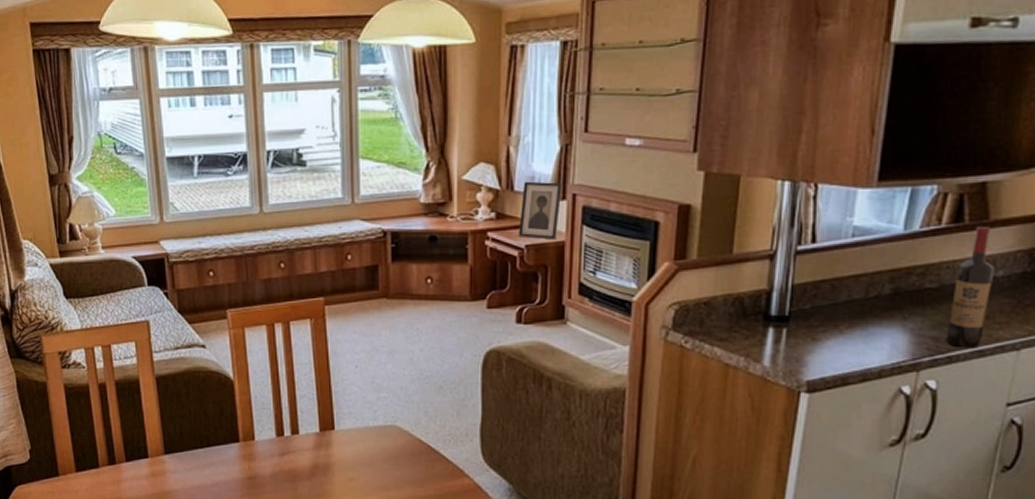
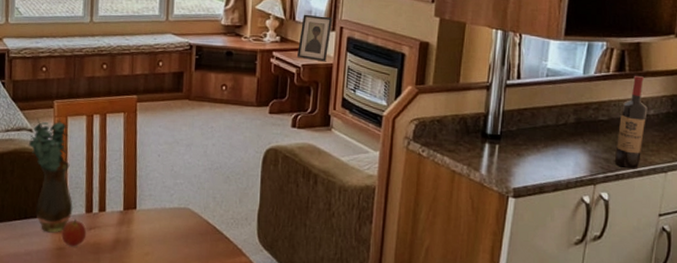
vase: none [202,330,261,461] -> present [28,118,73,233]
fruit: none [251,445,280,475] -> present [61,220,87,247]

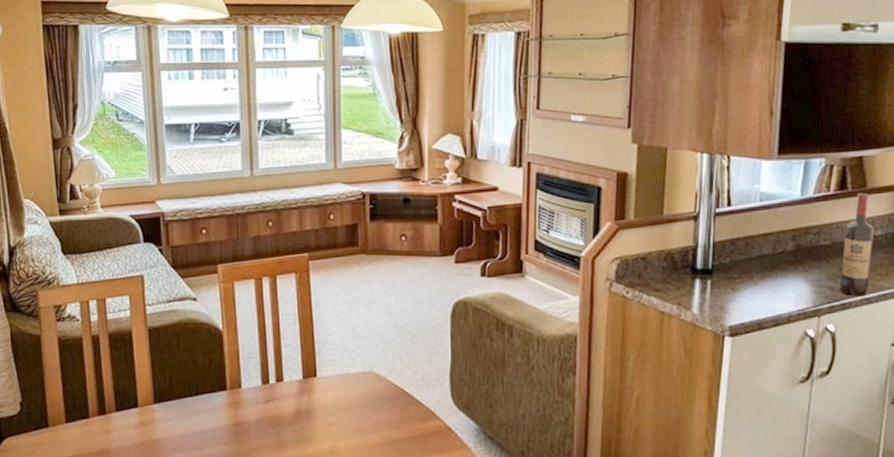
vase: present [28,118,73,233] -> none [193,284,248,408]
fruit: present [61,220,87,247] -> none [237,392,265,422]
picture frame: present [296,14,333,62] -> none [481,151,519,202]

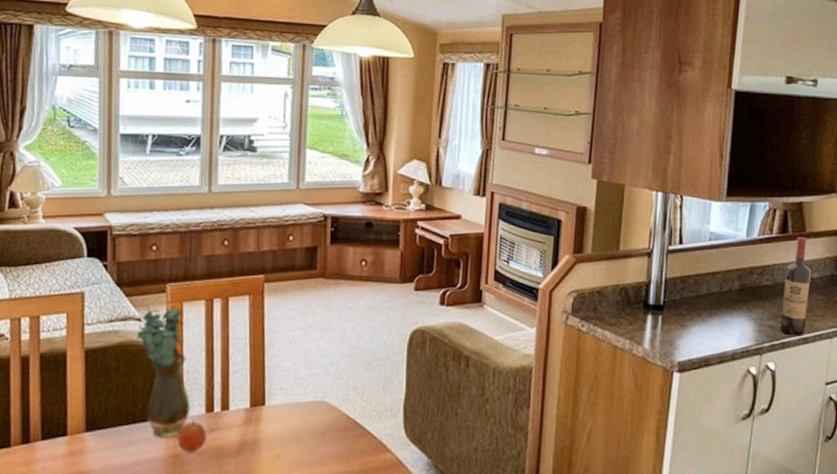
vase: none [193,284,248,408] -> present [136,304,191,438]
fruit: none [237,392,265,422] -> present [177,421,207,453]

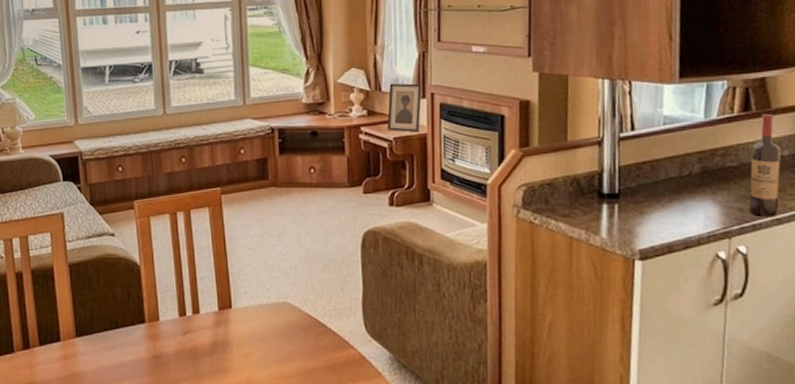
vase: present [136,304,191,438] -> none [111,219,165,341]
fruit: present [177,421,207,453] -> none [156,325,182,354]
picture frame: none [444,178,483,231] -> present [386,83,422,133]

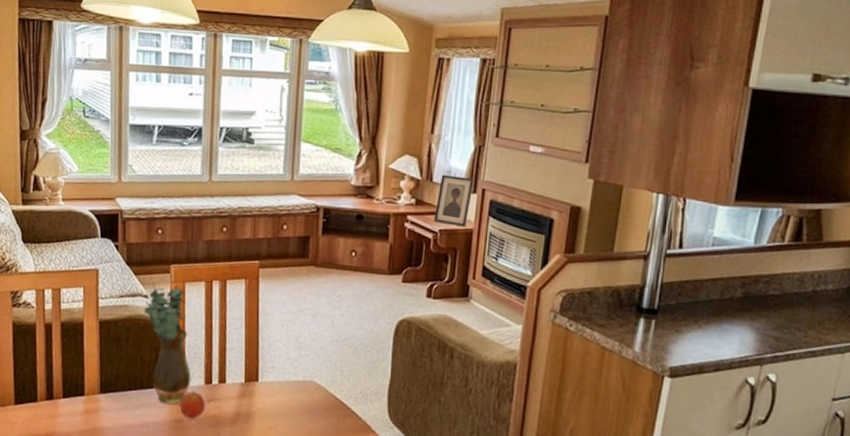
vase: none [111,219,165,341] -> present [143,284,192,404]
fruit: none [156,325,182,354] -> present [179,391,206,419]
wine bottle: present [748,113,782,217] -> none [784,245,826,349]

